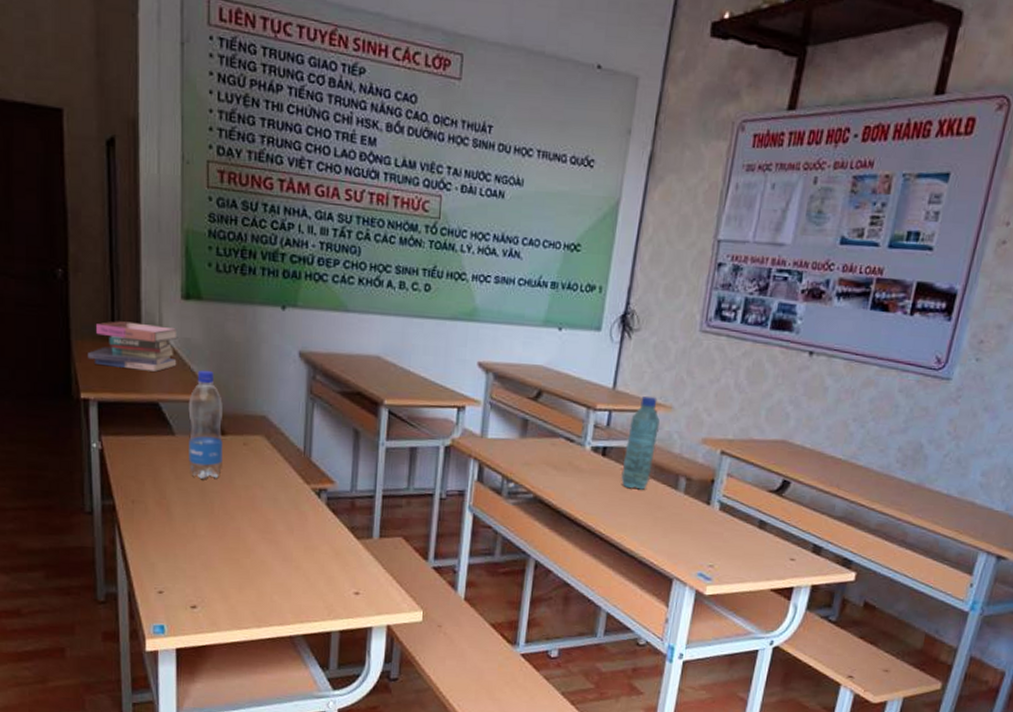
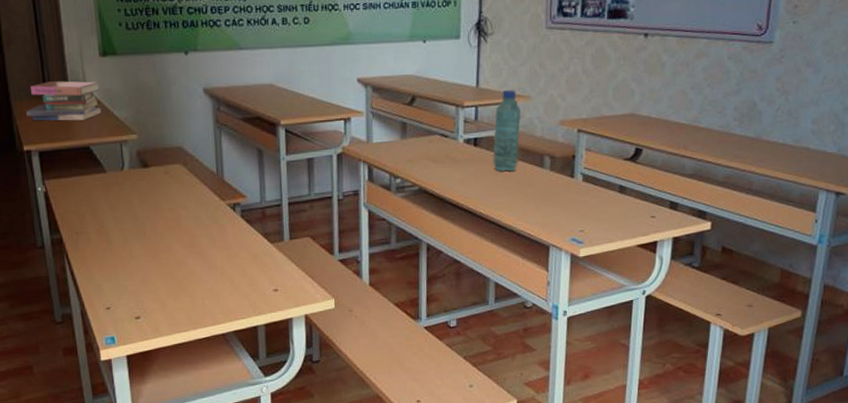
bottle: present [188,369,223,480] -> none [114,113,149,208]

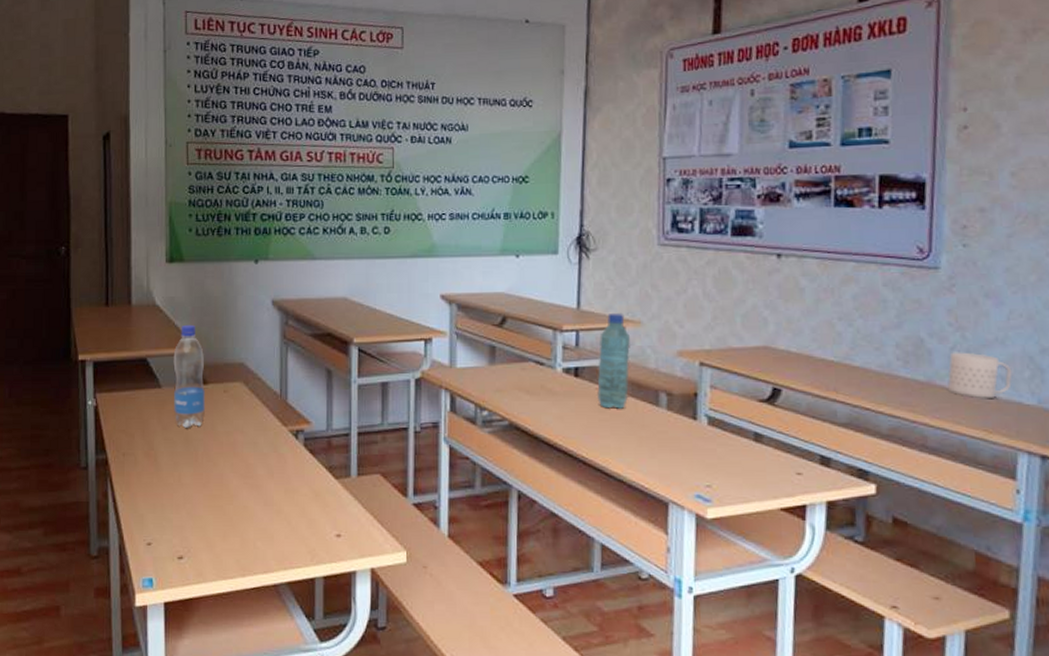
books: present [26,81,102,121] -> none [85,287,163,330]
bottle: none [114,113,149,208] -> present [173,324,205,429]
mug: none [771,112,821,150] -> present [947,352,1012,399]

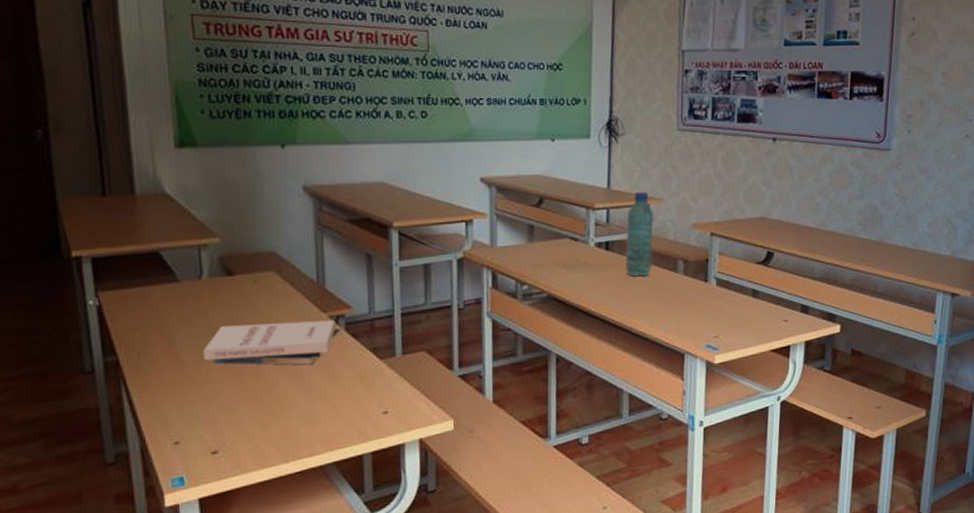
bottle: present [173,324,205,429] -> none [191,213,233,323]
books: none [177,433,301,478] -> present [203,320,342,365]
mug: present [947,352,1012,399] -> none [892,216,936,253]

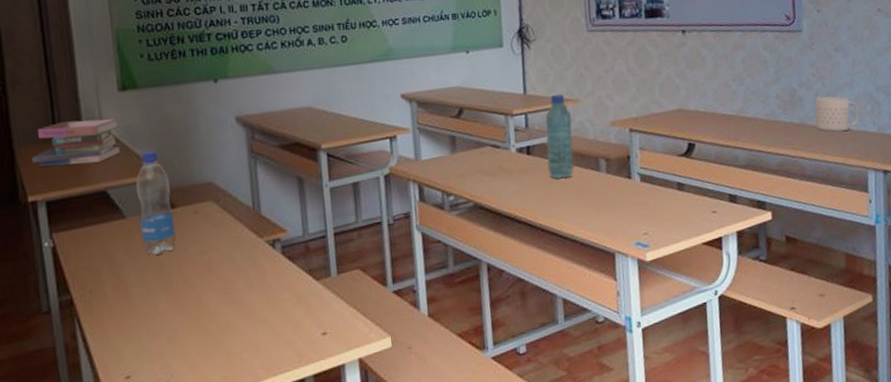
books: none [77,175,176,222] -> present [32,118,121,167]
bottle: none [191,213,233,323] -> present [135,150,176,256]
books: present [203,320,342,365] -> none [150,244,279,296]
mug: none [892,216,936,253] -> present [815,96,859,133]

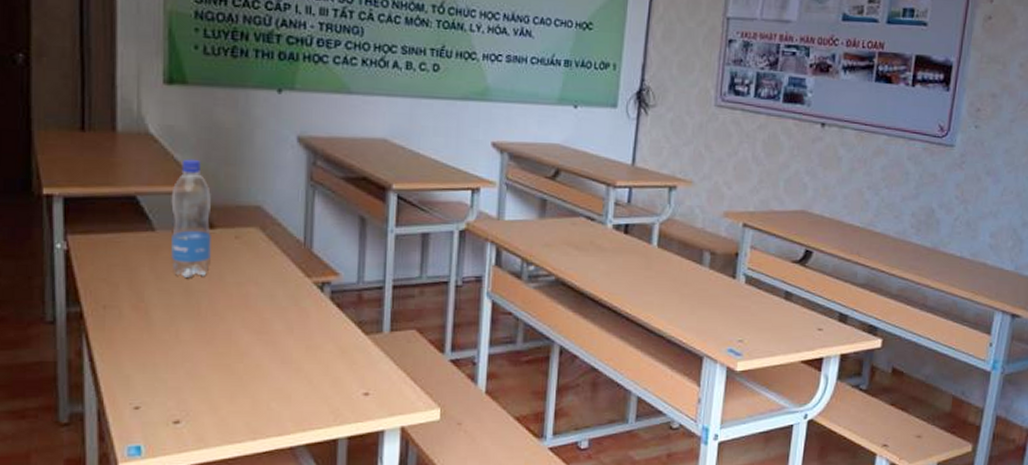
books: present [32,118,121,167] -> none [52,108,159,162]
water bottle: present [545,94,574,179] -> none [645,171,681,267]
mug: present [815,96,859,133] -> none [947,222,999,265]

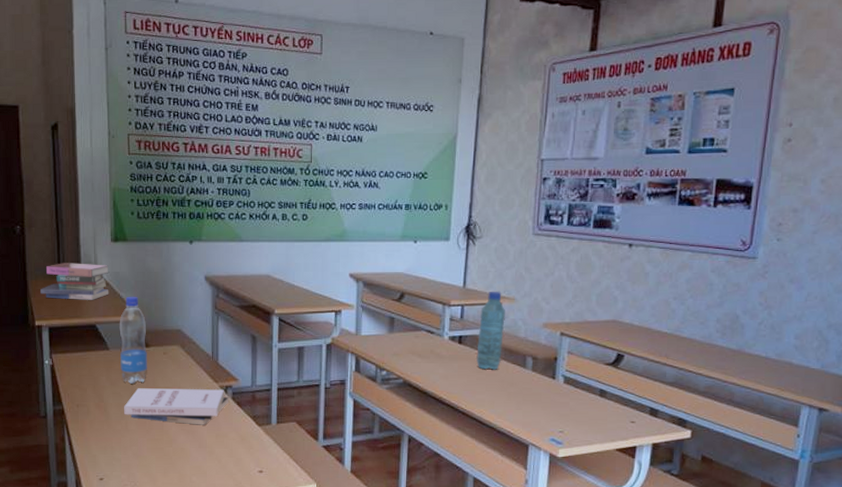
books: none [52,108,159,162] -> present [40,263,109,300]
books: none [174,284,327,334] -> present [124,388,229,425]
water bottle: none [645,171,681,267] -> present [476,291,505,370]

